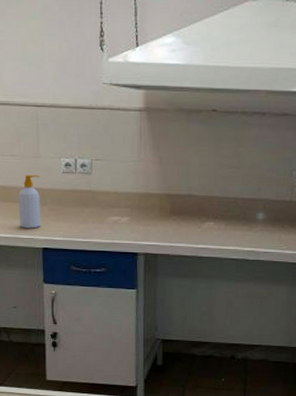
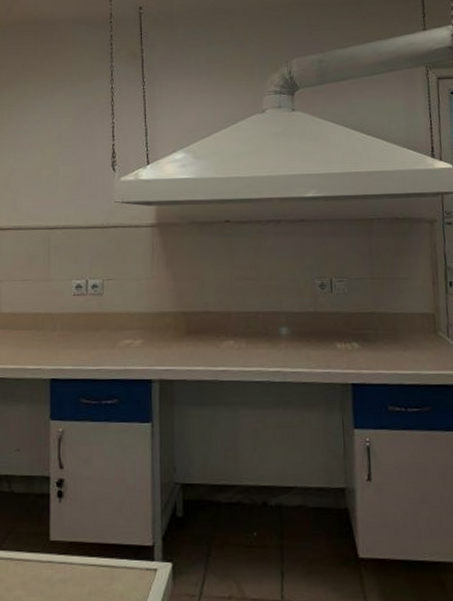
soap bottle: present [19,175,41,228] -> none [27,299,49,358]

